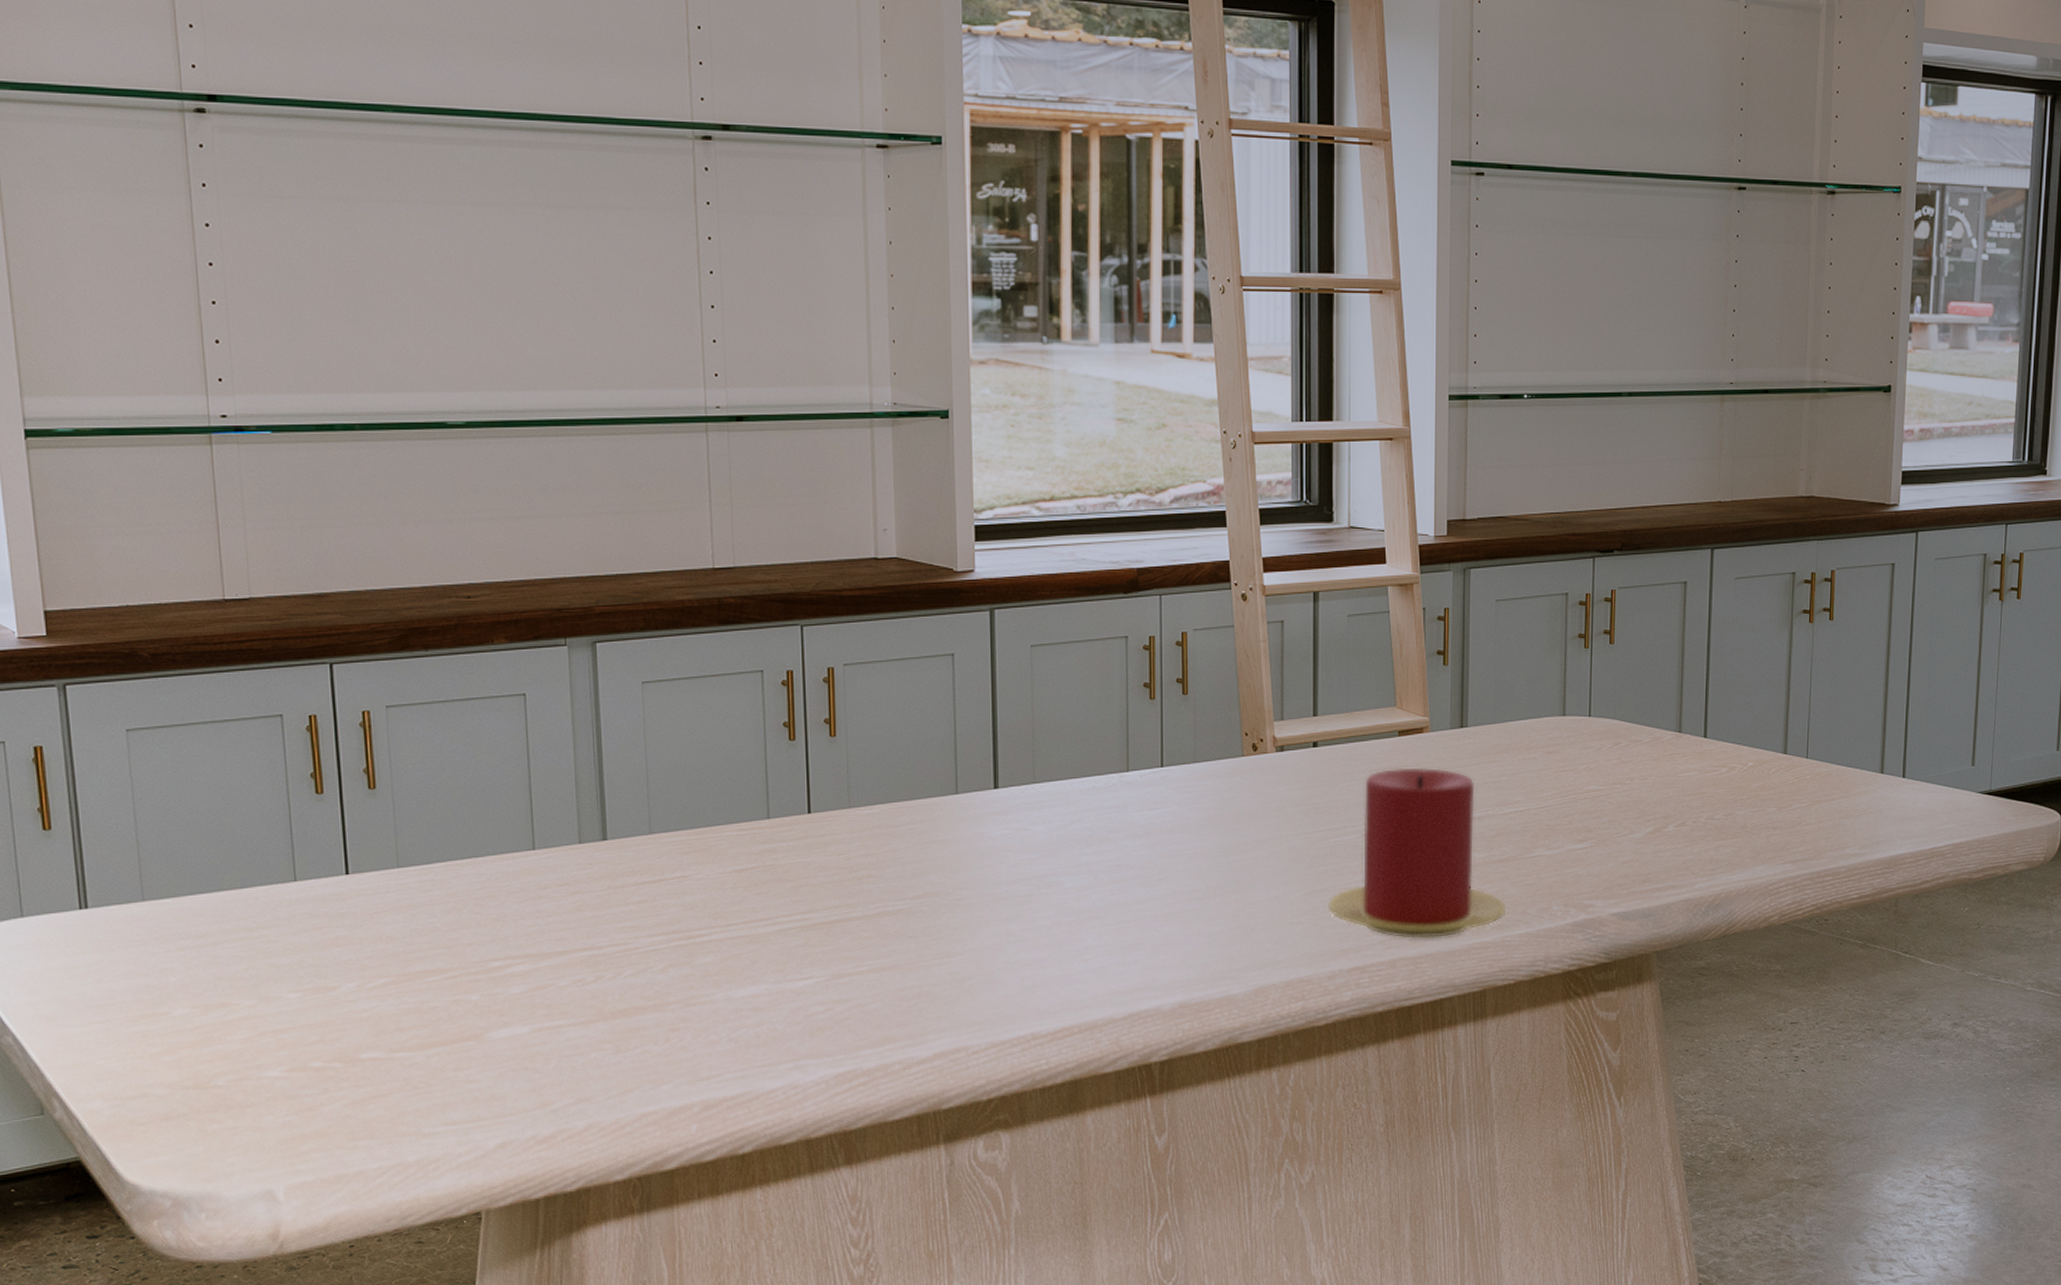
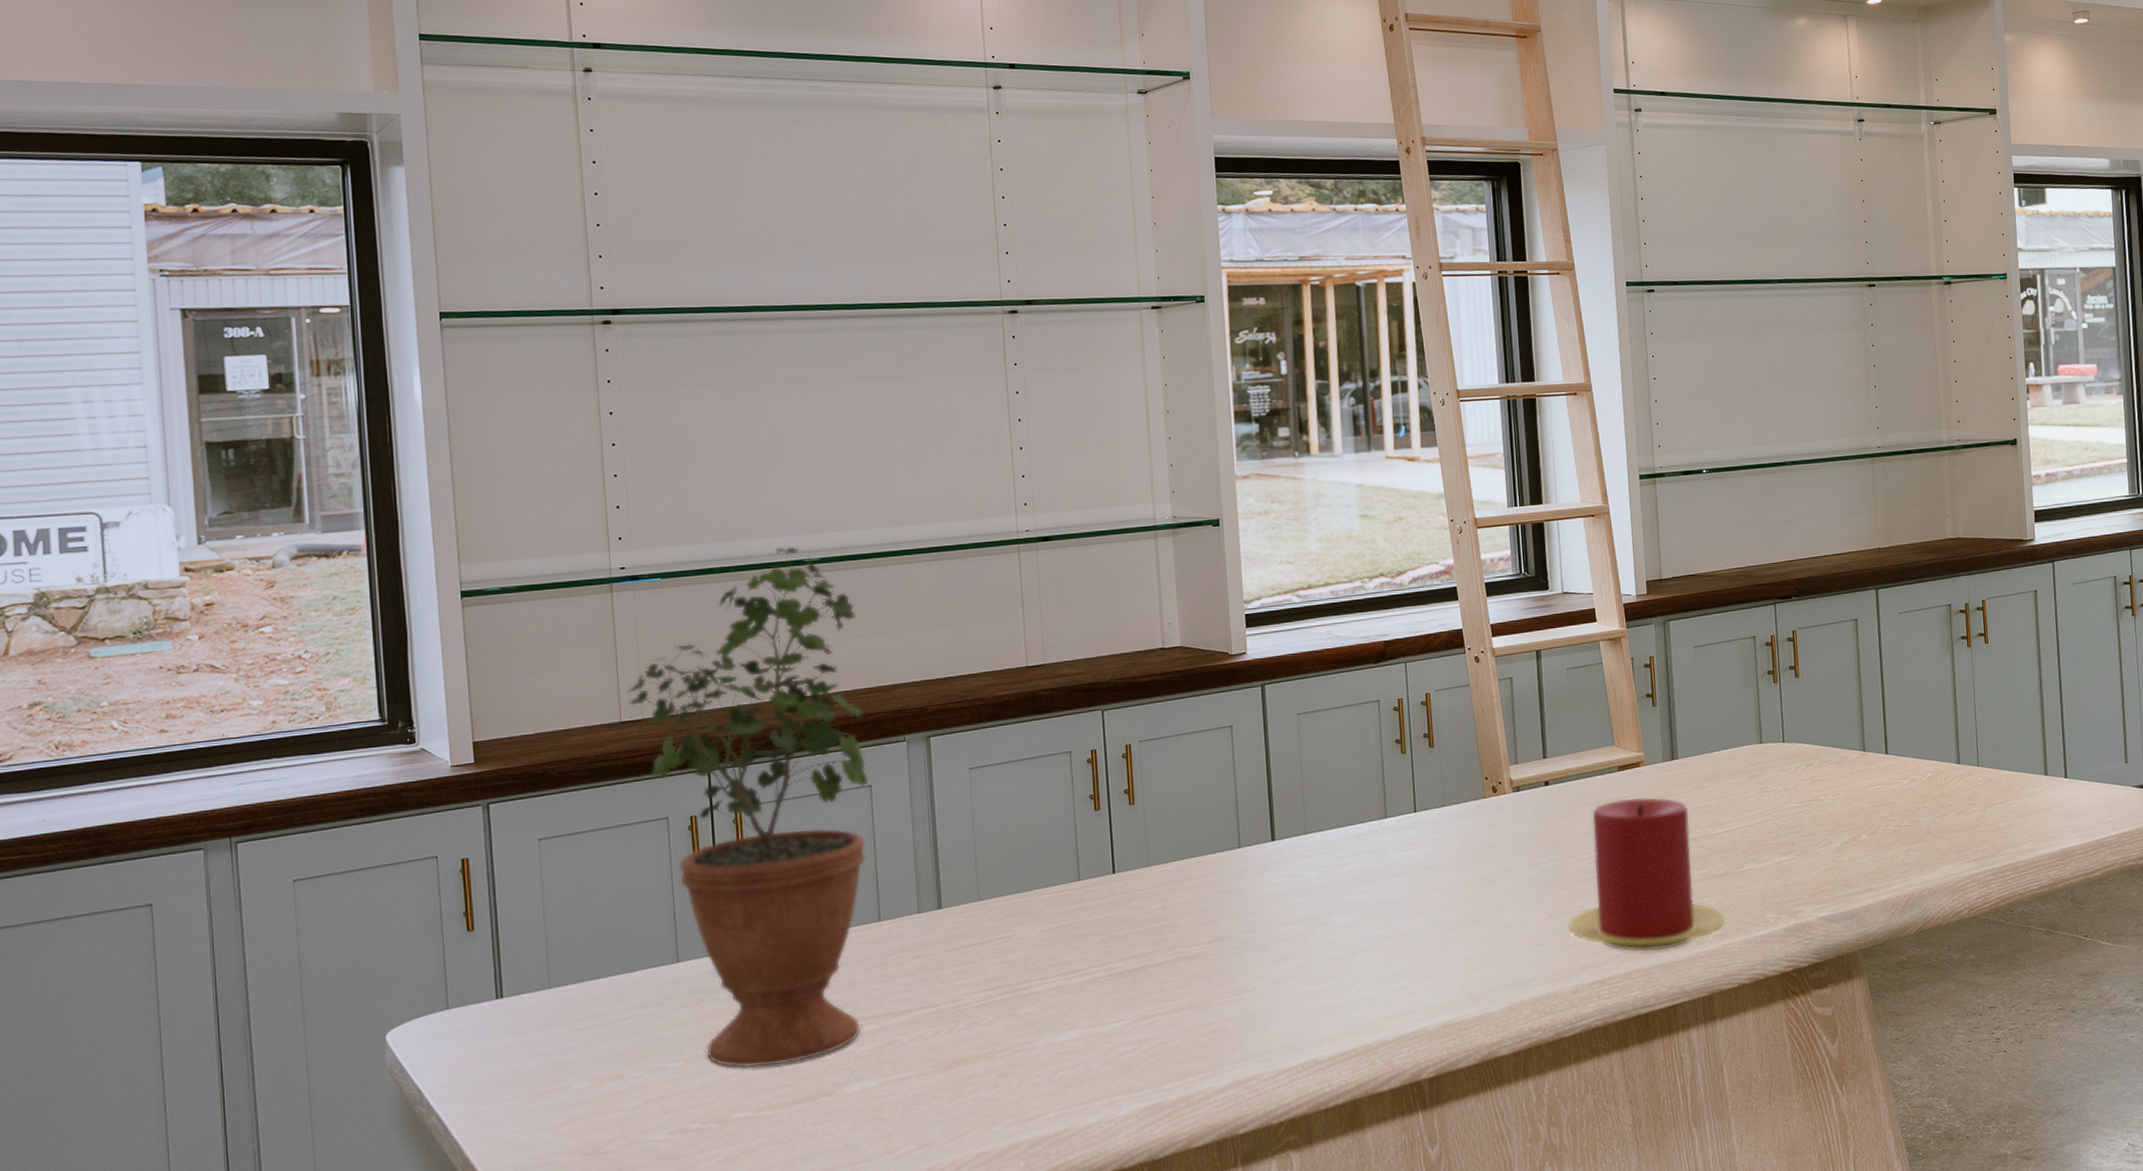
potted plant: none [231,404,523,1004] -> present [627,546,869,1068]

